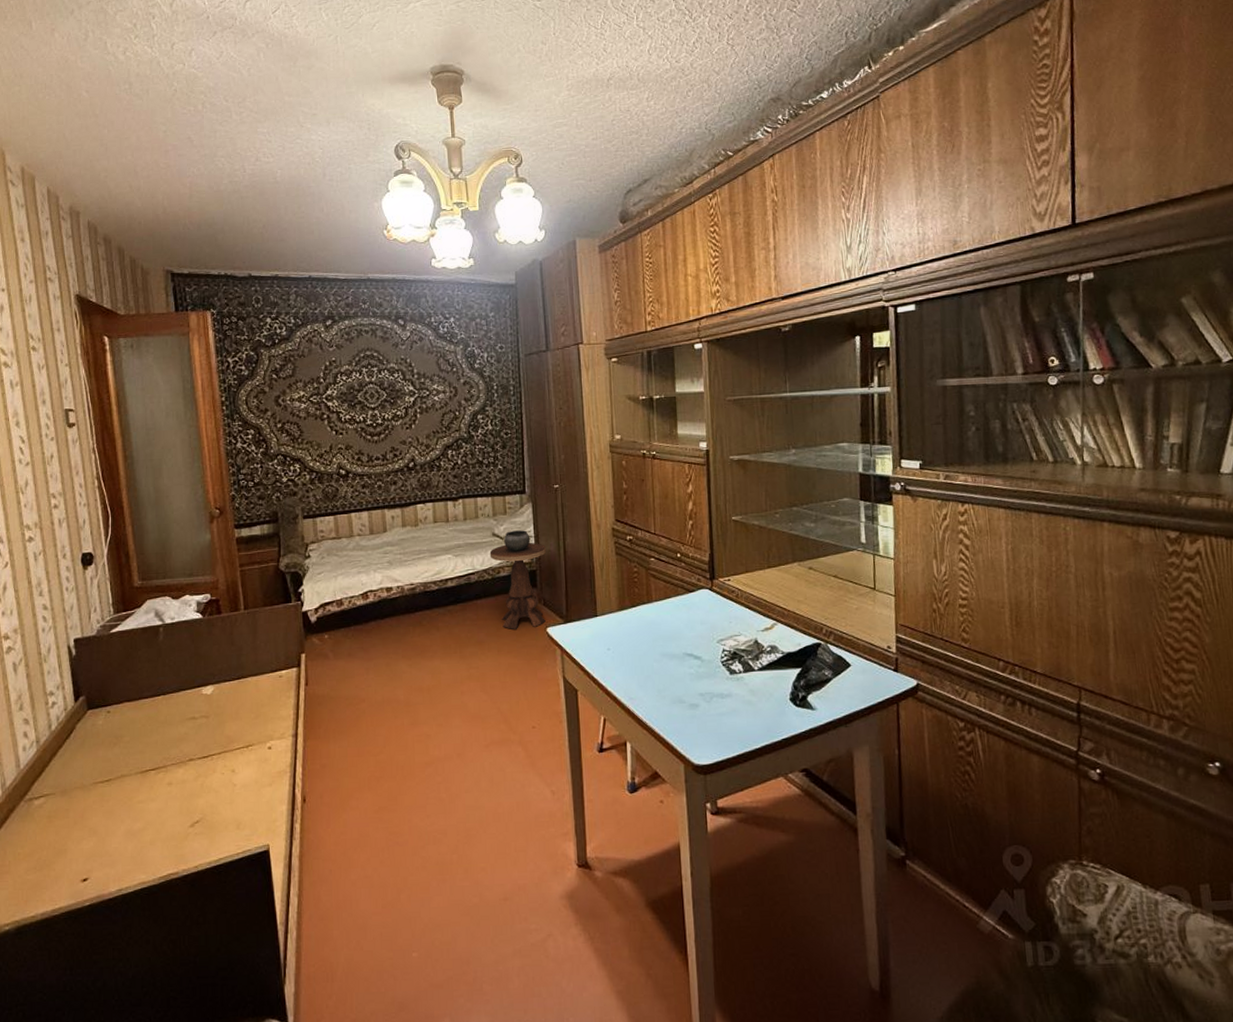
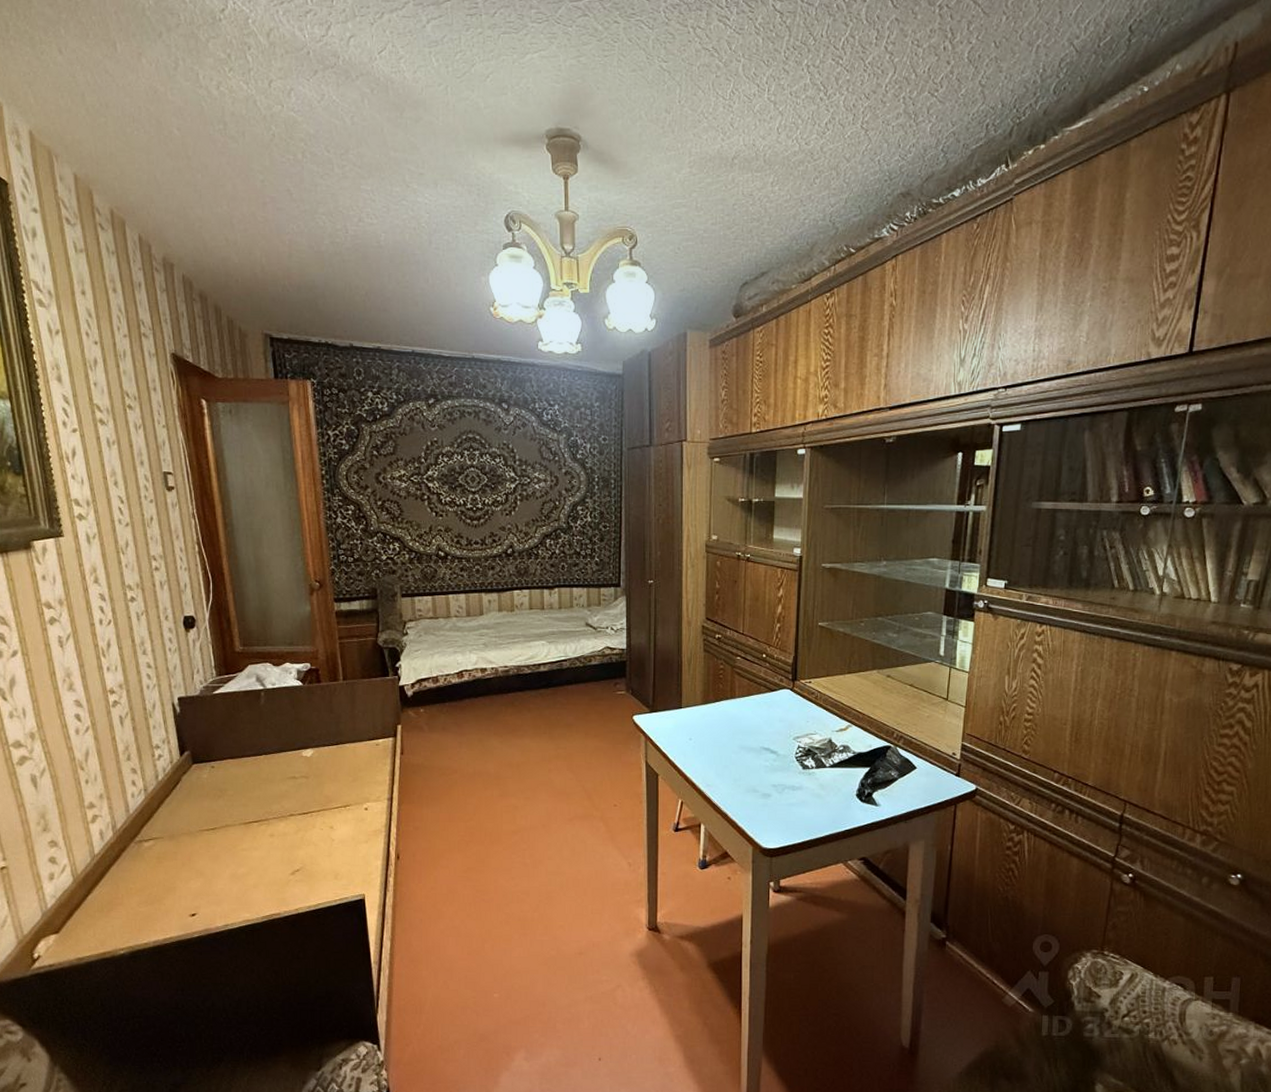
side table: present [489,530,546,629] -> none [582,622,636,715]

